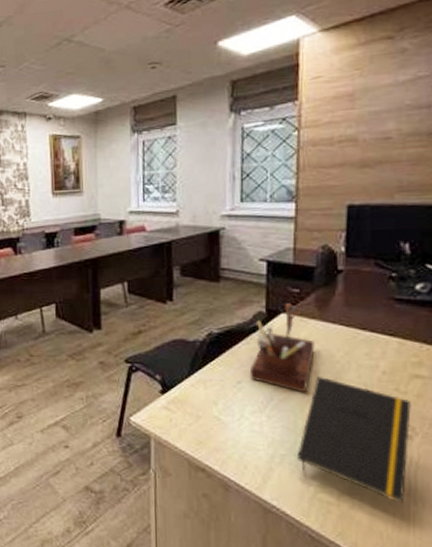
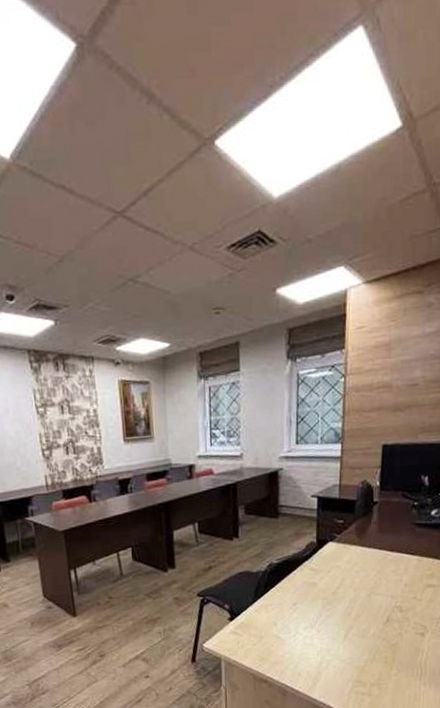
desk organizer: present [249,303,315,393] -> none [303,533,355,608]
notepad: present [297,377,411,504] -> none [340,593,424,687]

